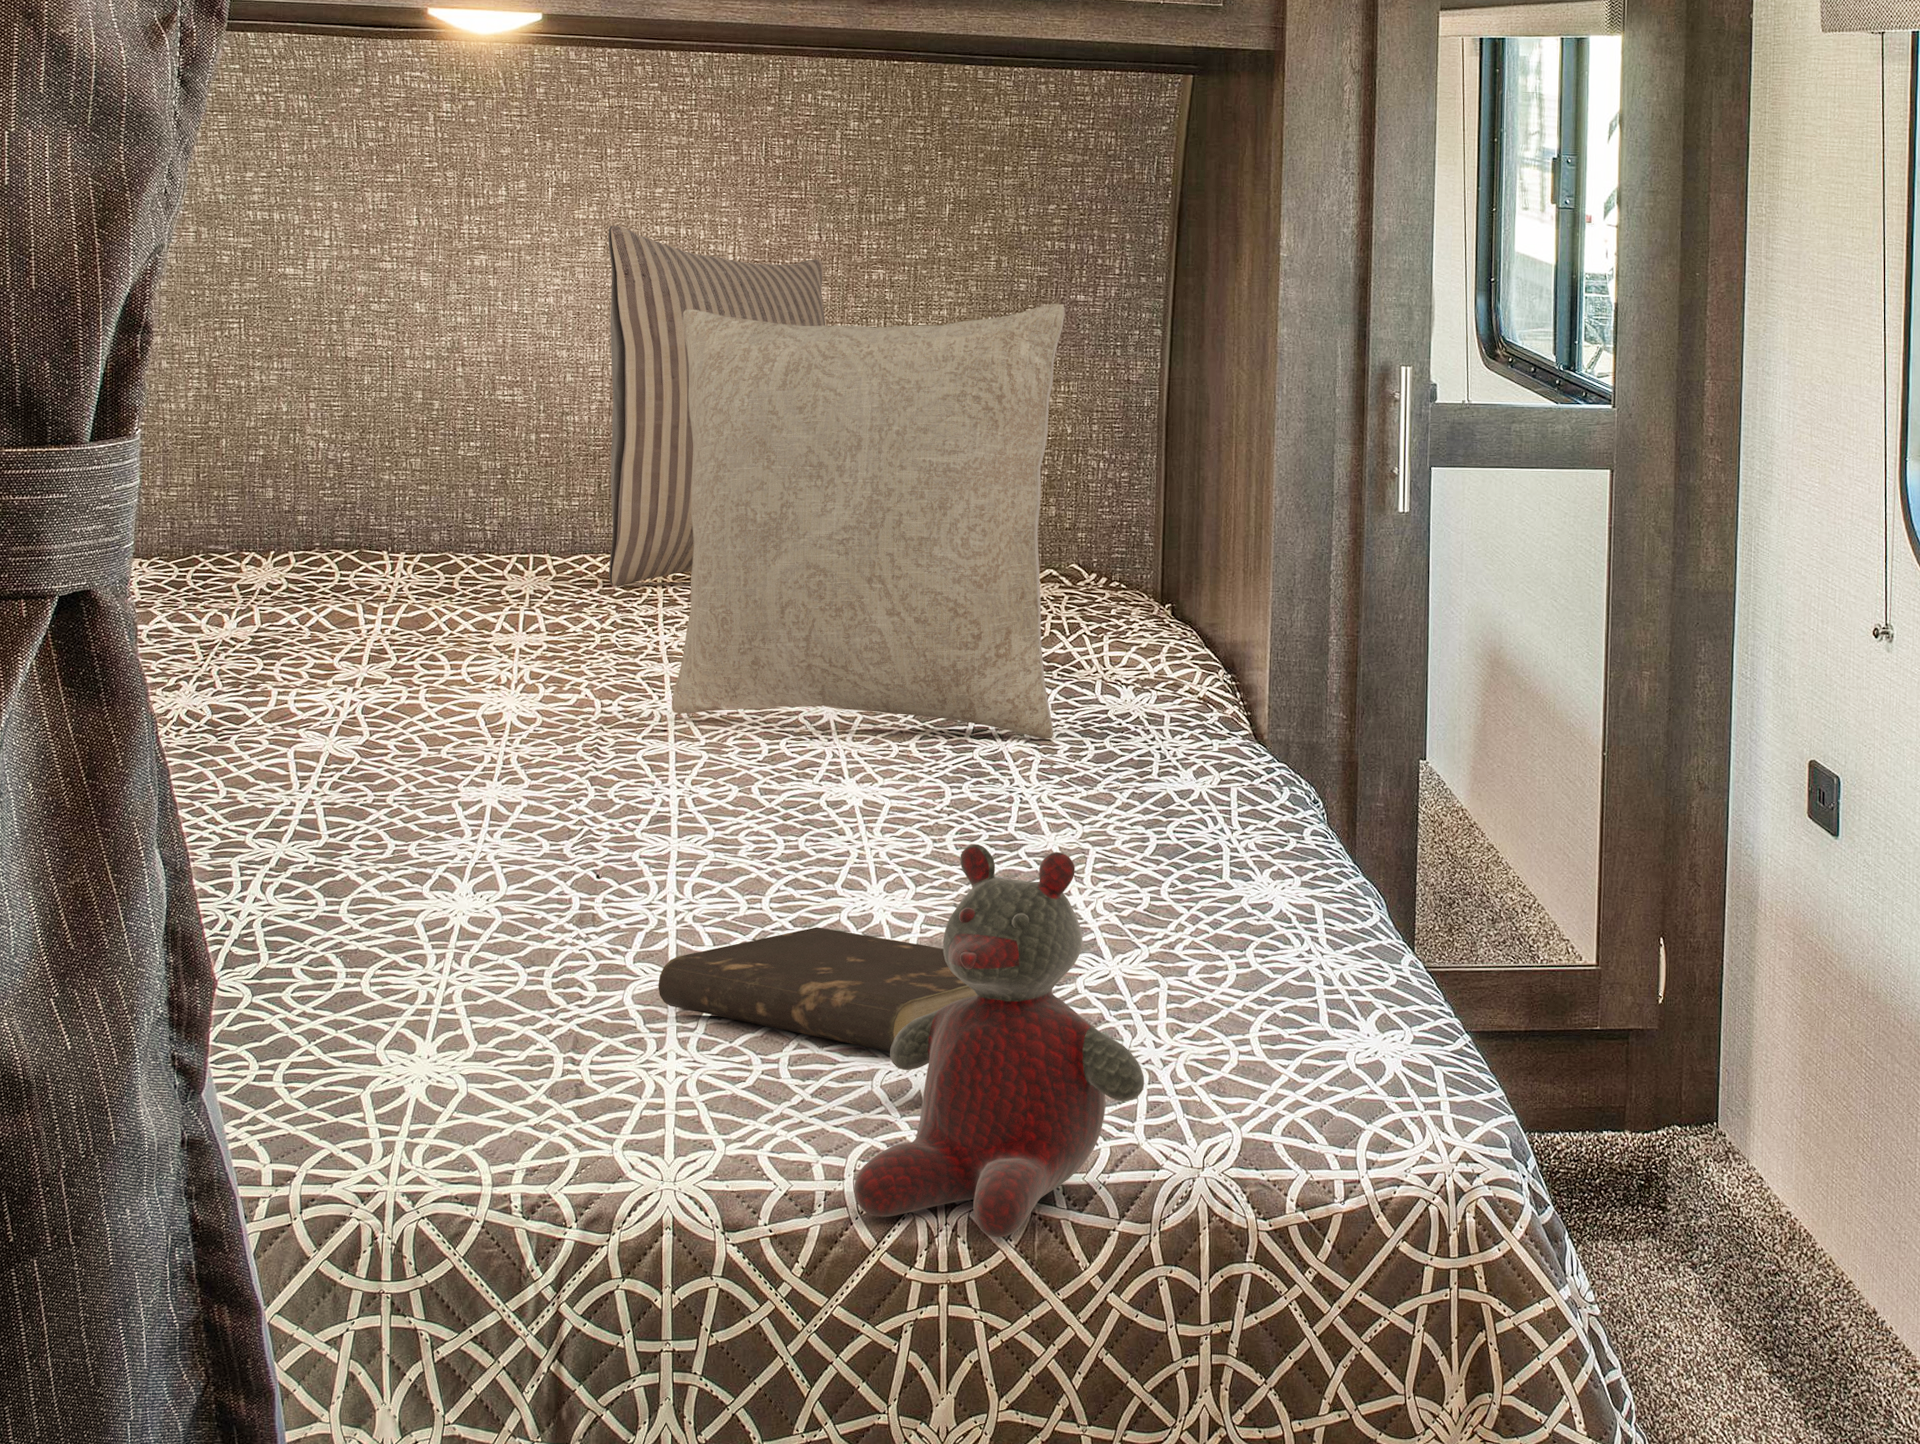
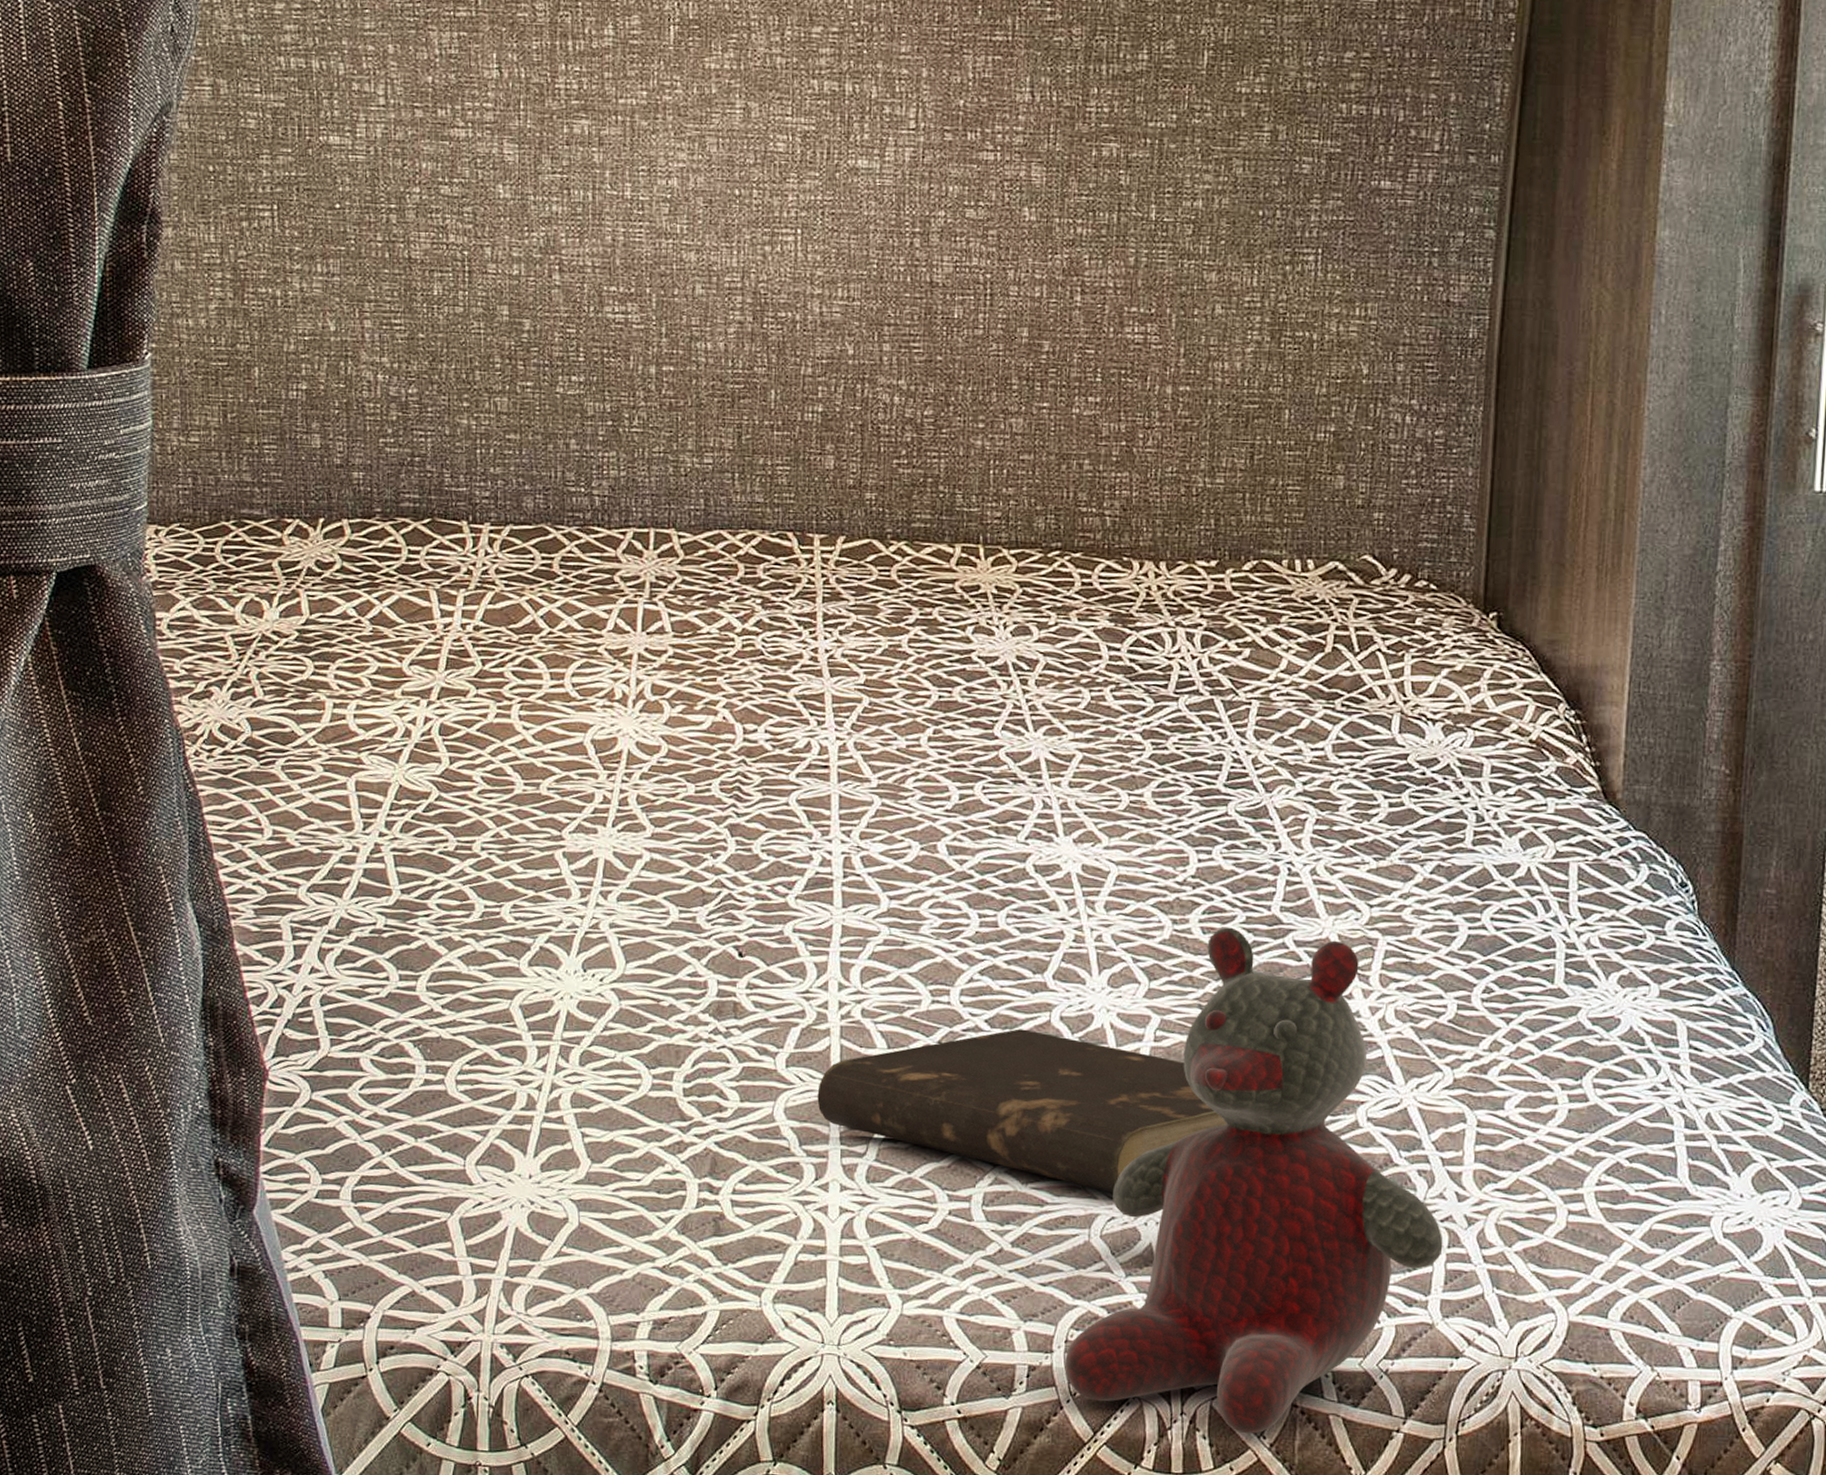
pillow: present [608,225,826,586] -> none [749,78,1040,573]
pillow: present [671,303,1065,739] -> none [833,192,1363,791]

